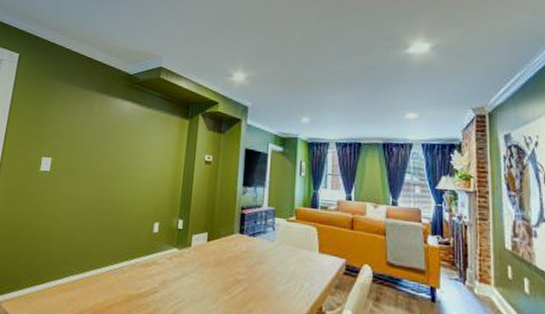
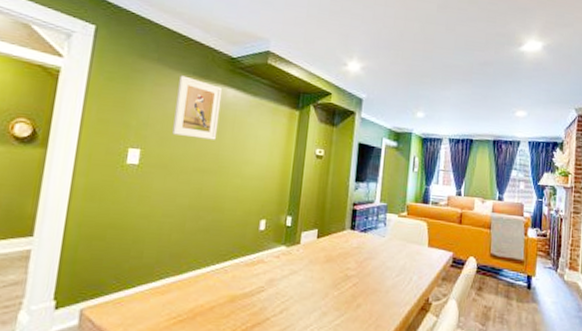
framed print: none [78,92,121,149] -> present [172,75,223,140]

